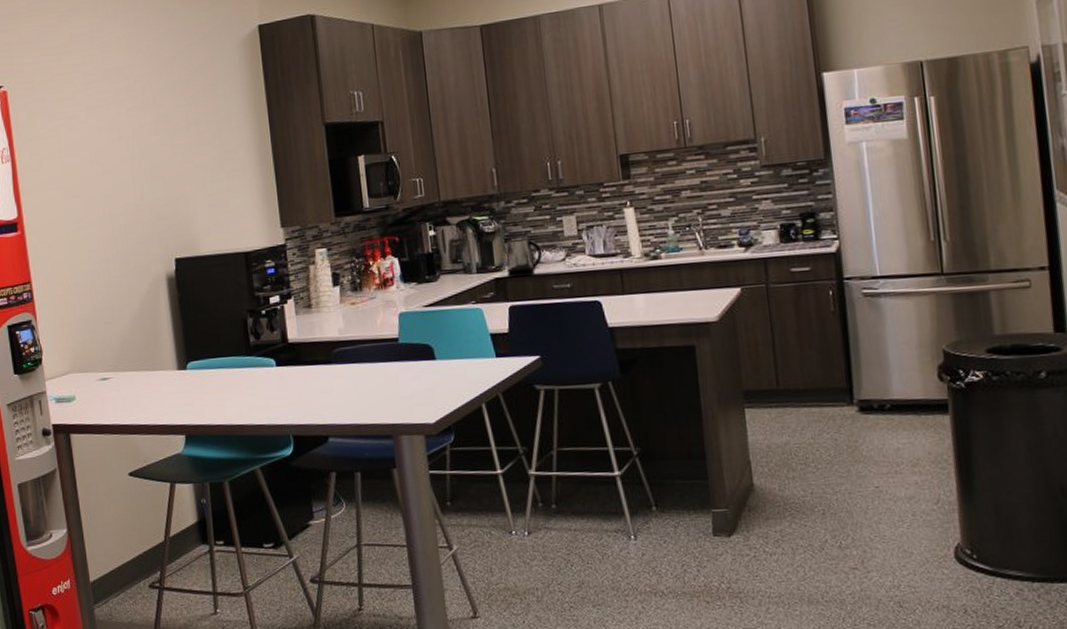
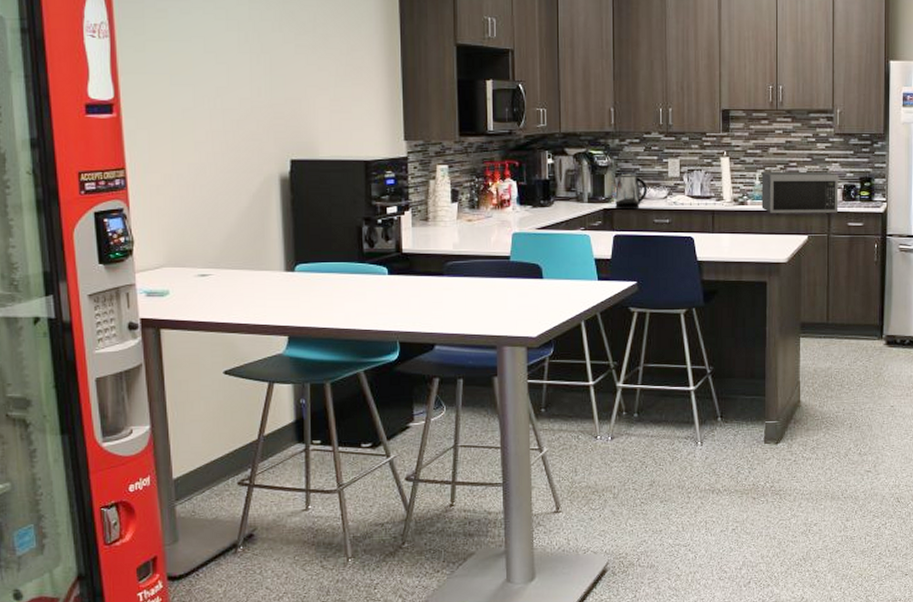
microwave oven: none [674,210,777,268] -> present [761,171,839,216]

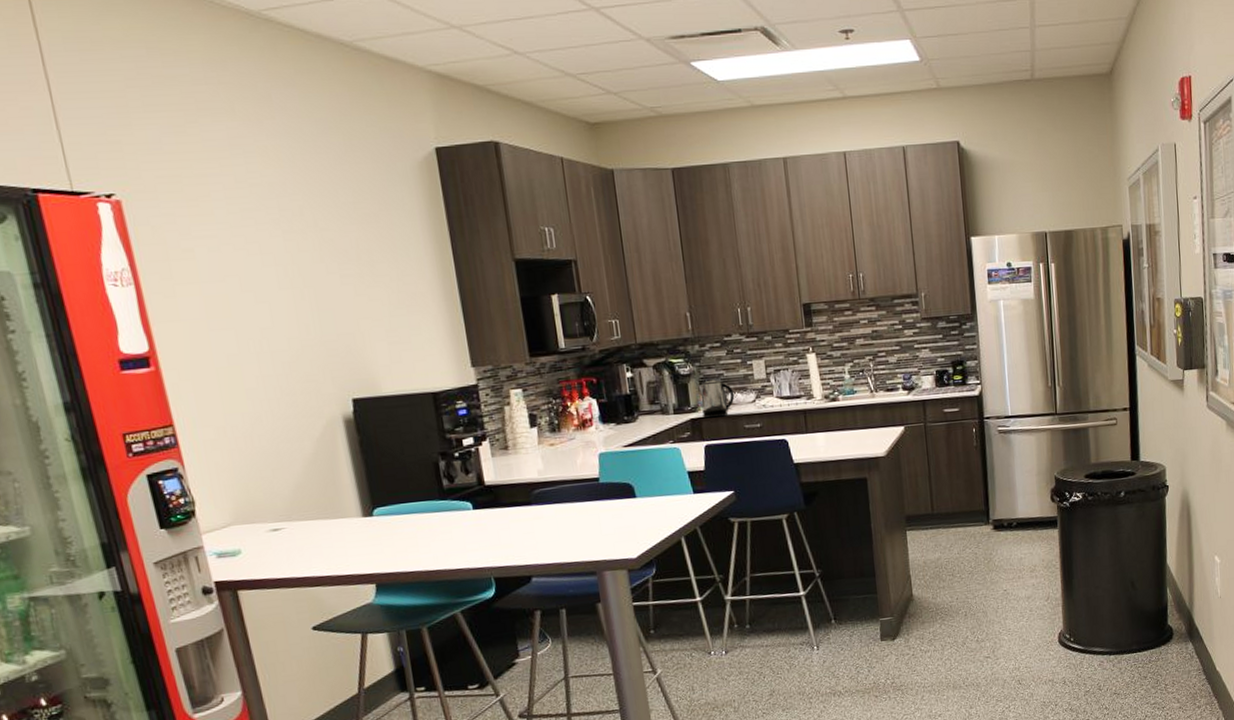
microwave oven: present [761,171,839,216] -> none [850,358,933,409]

